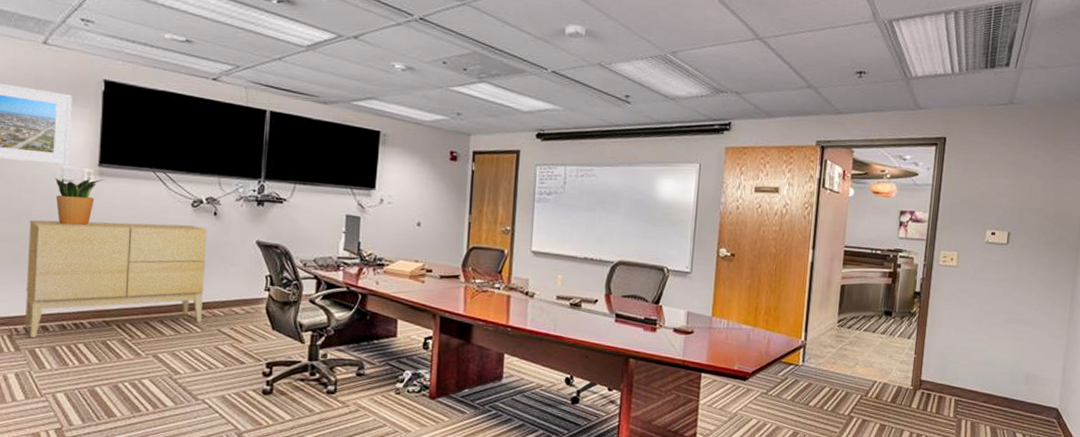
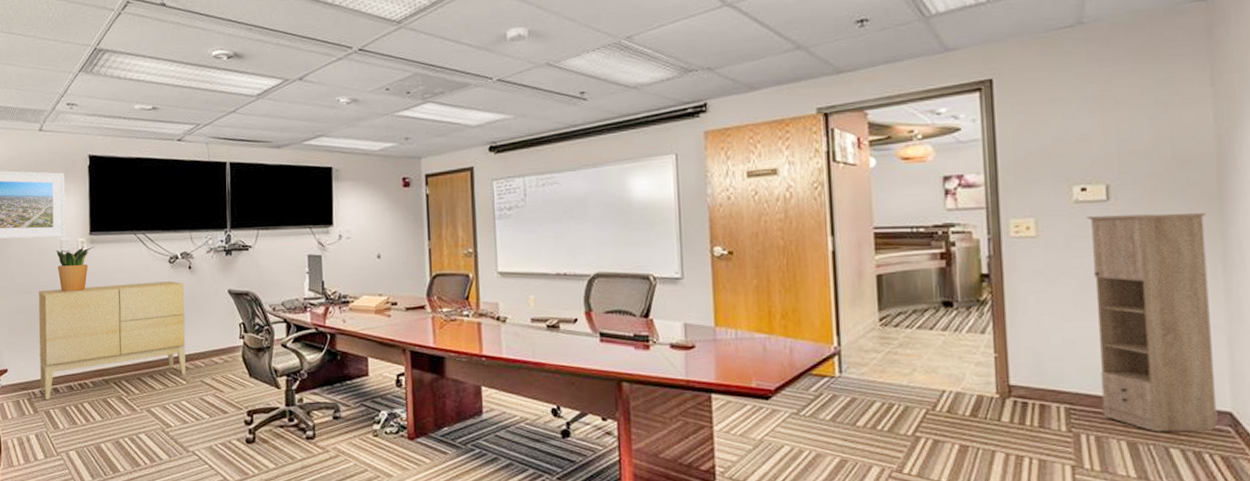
storage cabinet: none [978,255,1067,422] -> present [1086,213,1218,432]

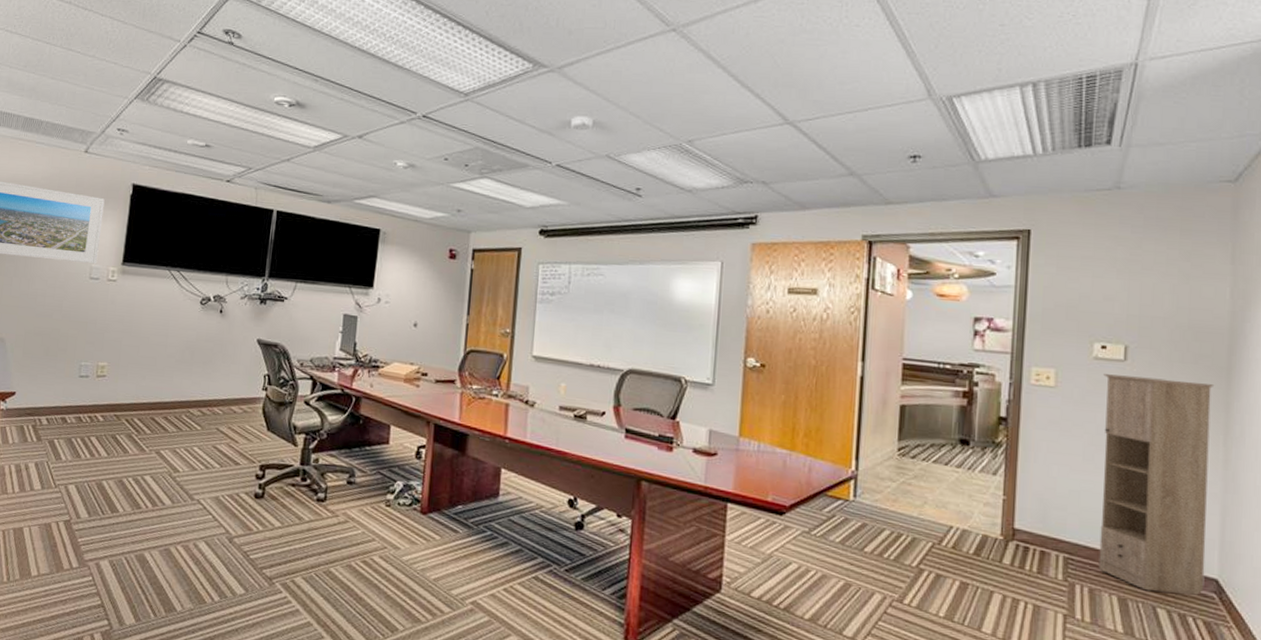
sideboard: present [38,281,186,399] -> none [47,315,213,429]
potted plant: present [55,246,95,292] -> none [83,276,126,322]

